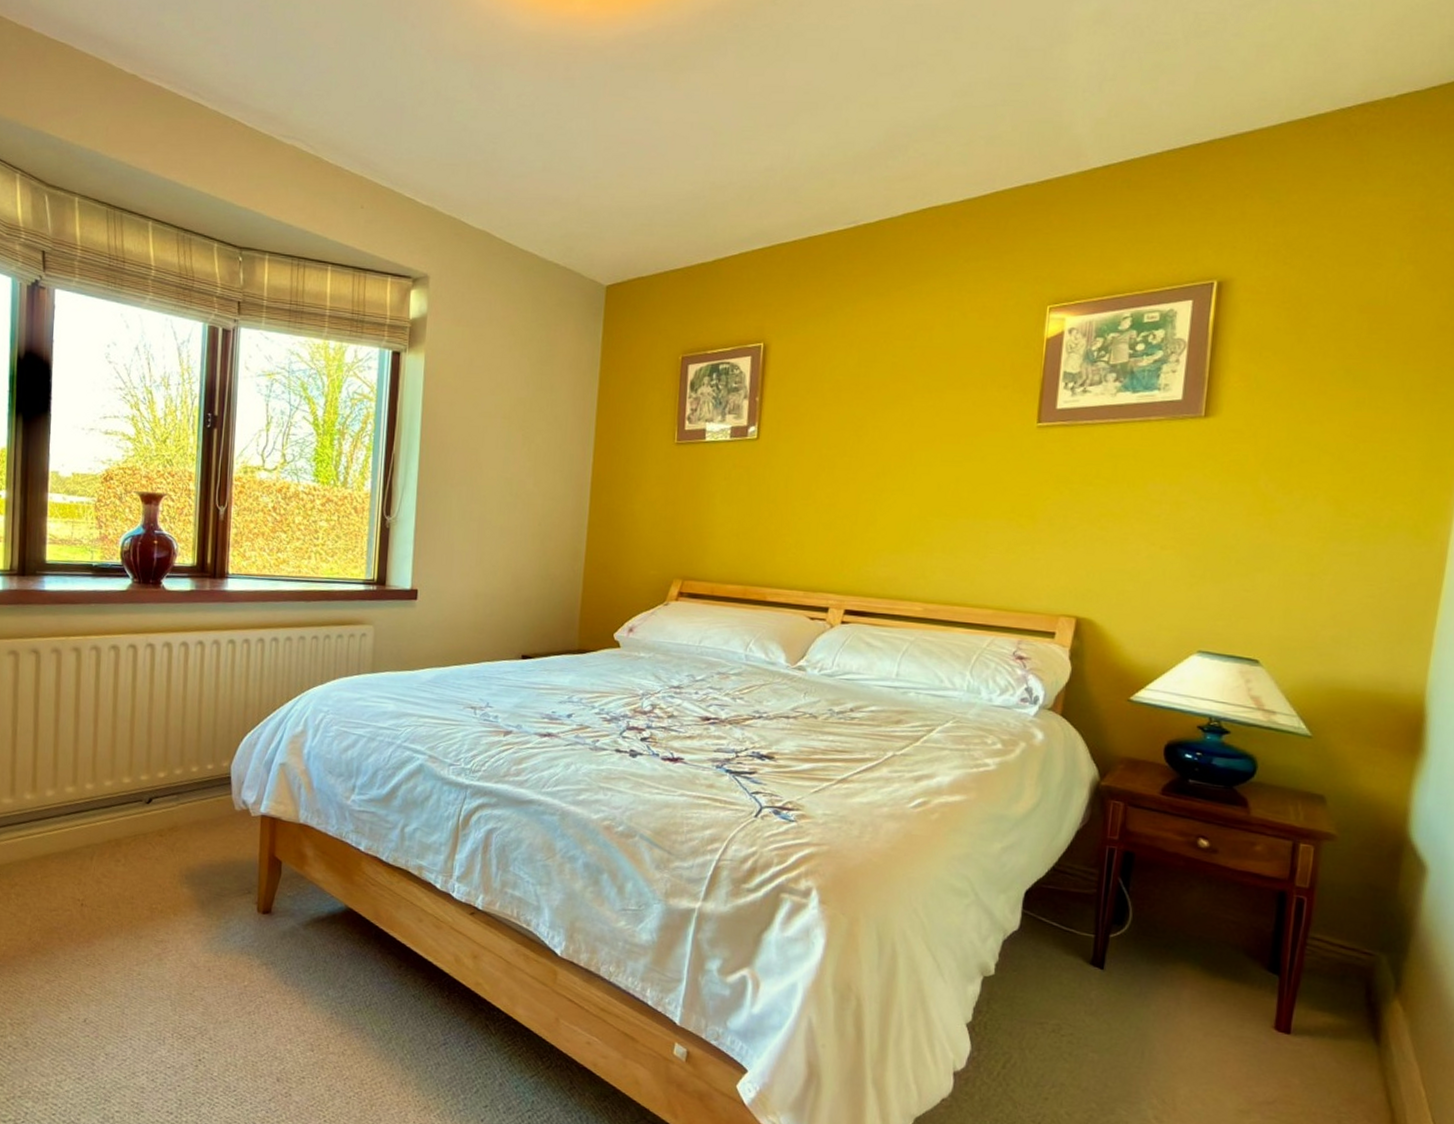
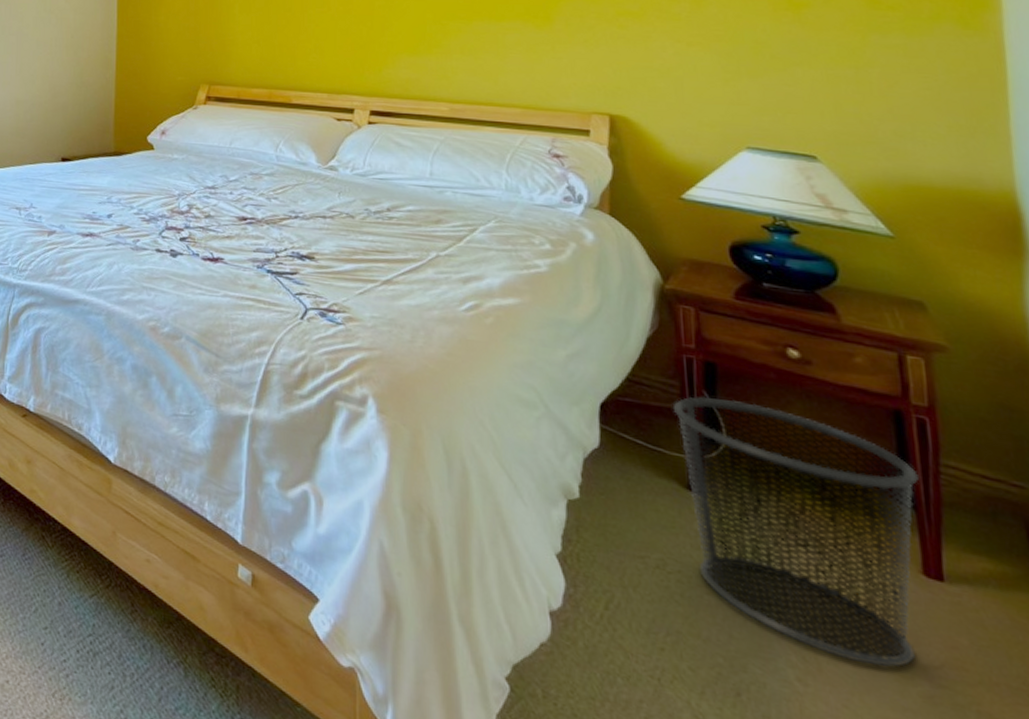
waste bin: none [1088,882,1288,1104] -> present [672,396,919,667]

